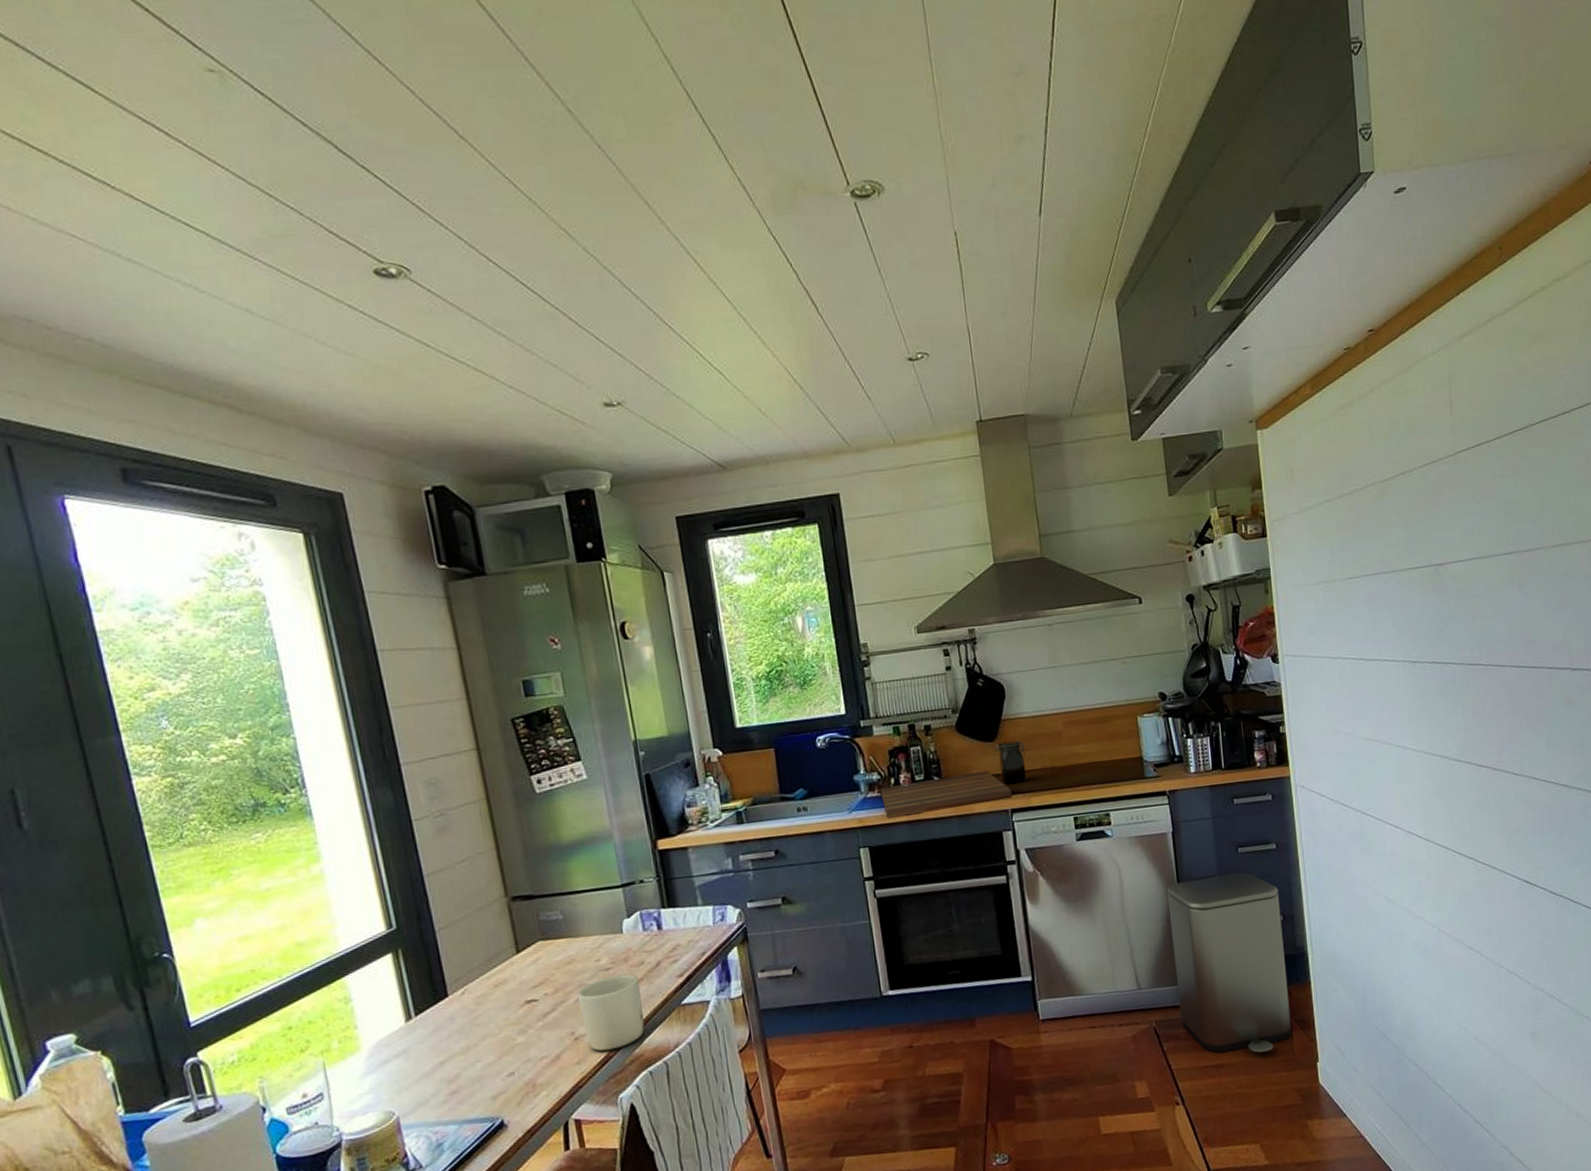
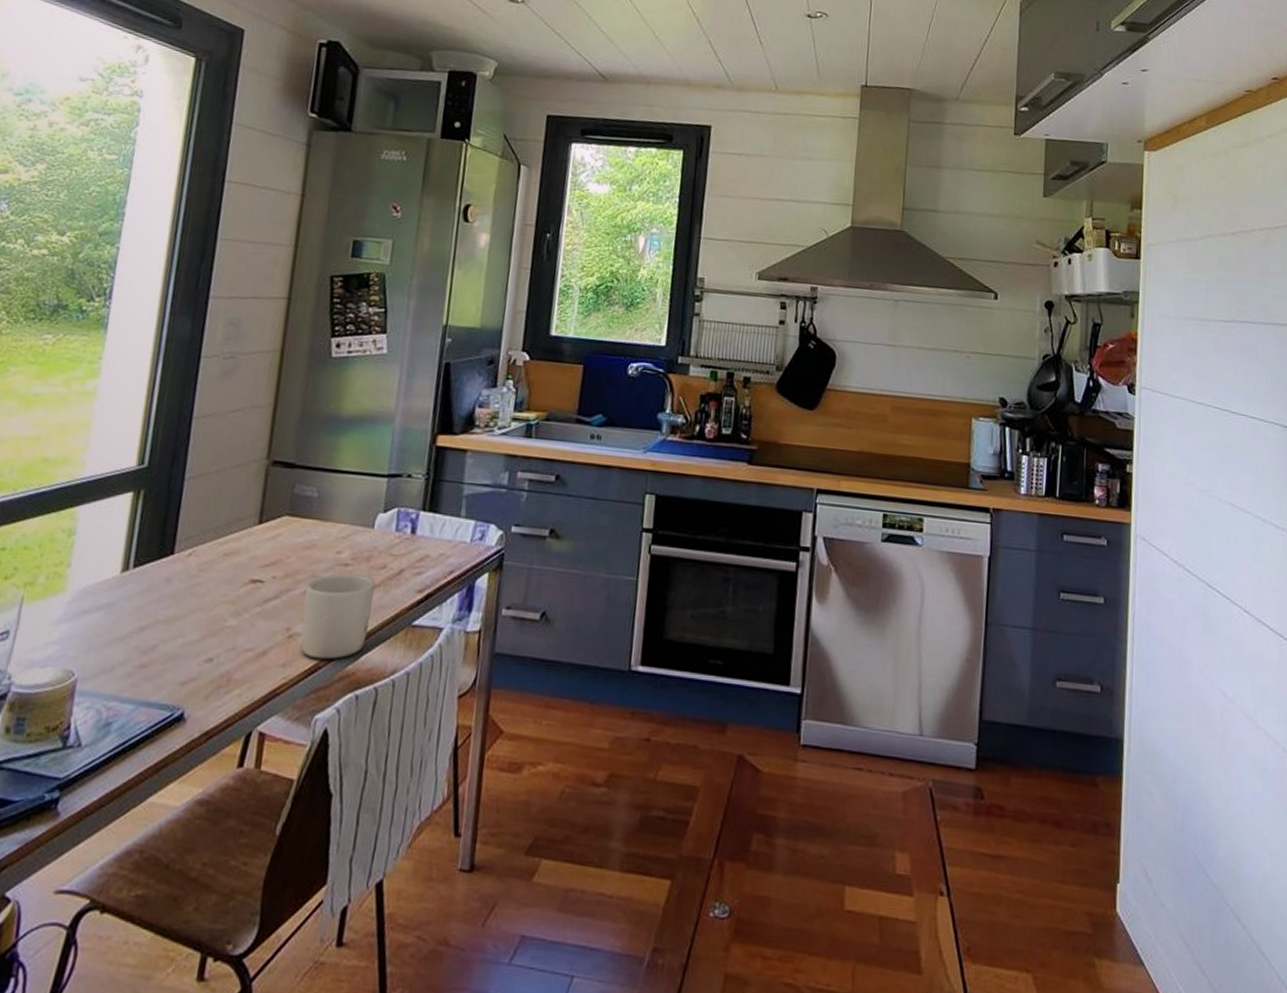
cutting board: present [880,771,1012,819] -> none [681,433,822,477]
jar: present [994,740,1027,784] -> none [812,413,846,462]
pedal bin: present [1166,872,1291,1053] -> none [963,616,1100,854]

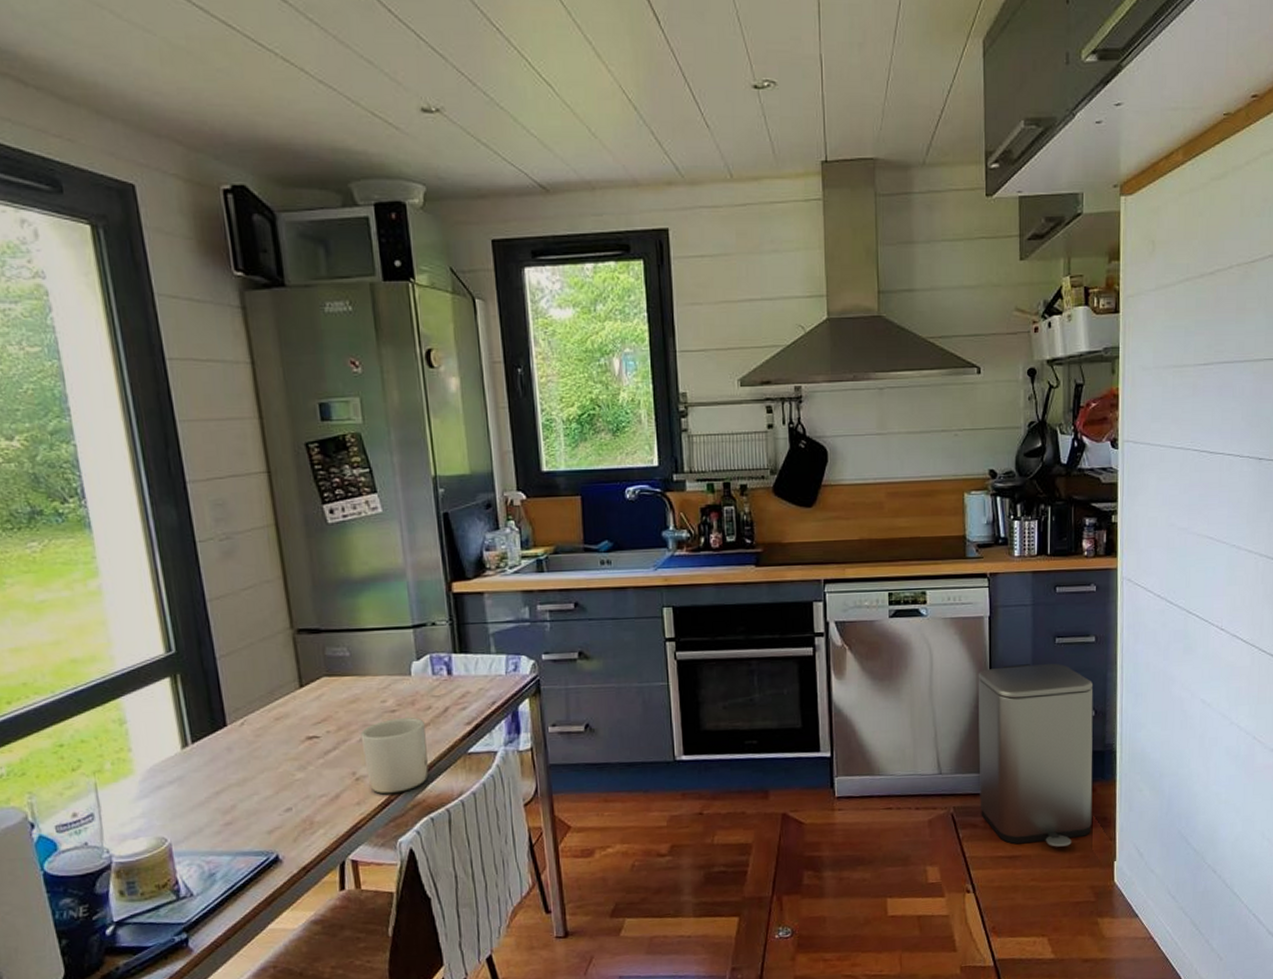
pedal bin: none [963,616,1100,854] -> present [978,663,1094,847]

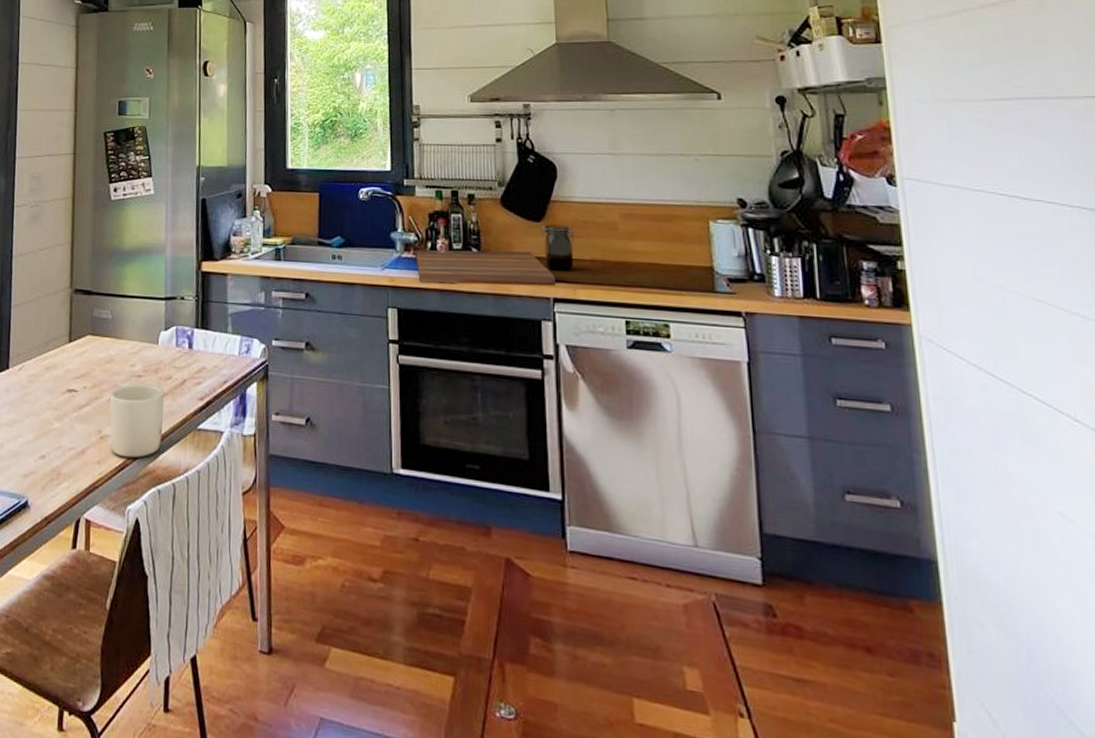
cutting board: none [689,537,826,580] -> present [416,250,556,286]
jar: none [811,508,844,553] -> present [540,224,575,271]
pedal bin: present [978,663,1094,847] -> none [737,424,912,683]

